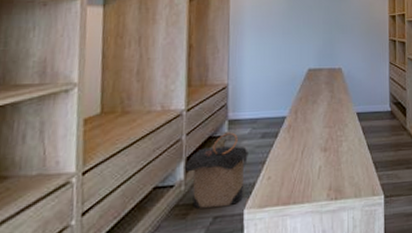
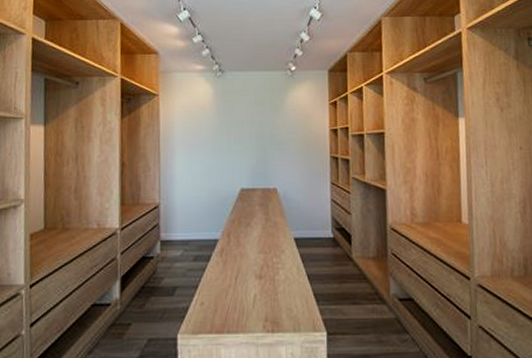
laundry hamper: present [184,132,250,209] -> none [119,253,182,329]

